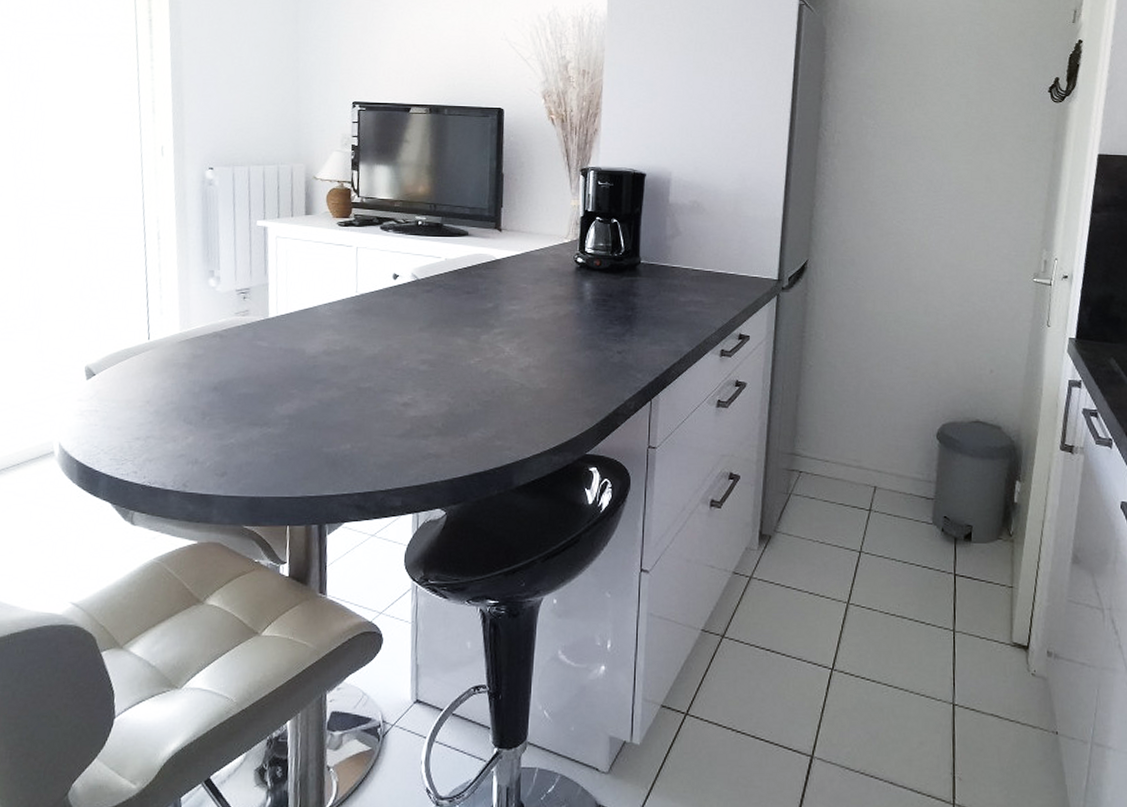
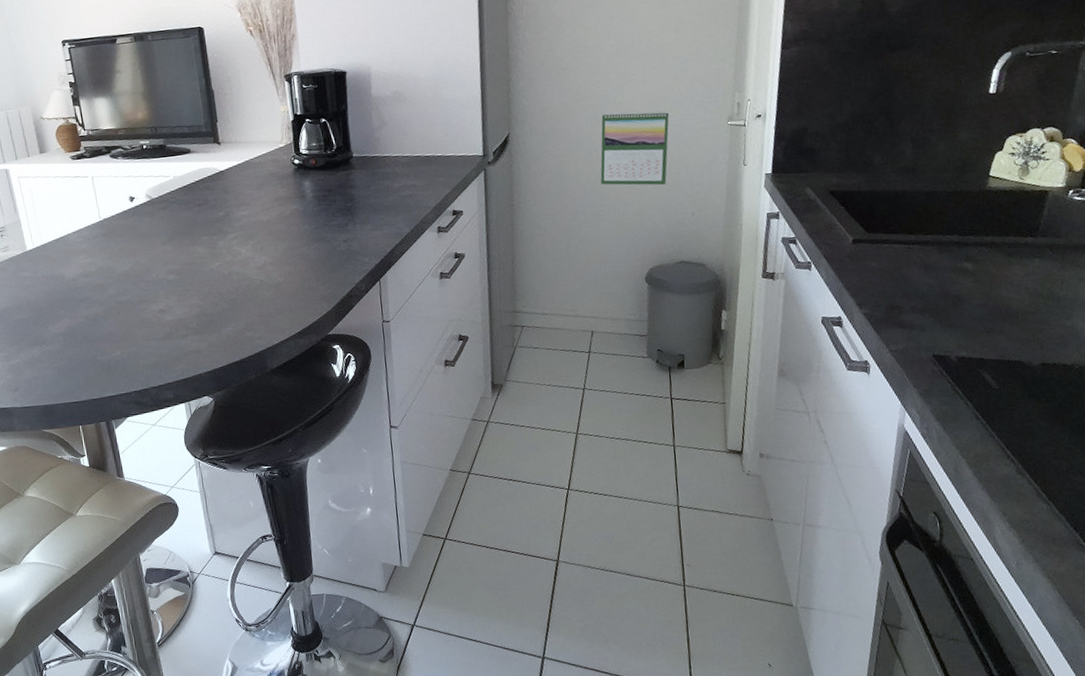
calendar: none [898,252,975,336] -> present [600,110,670,186]

